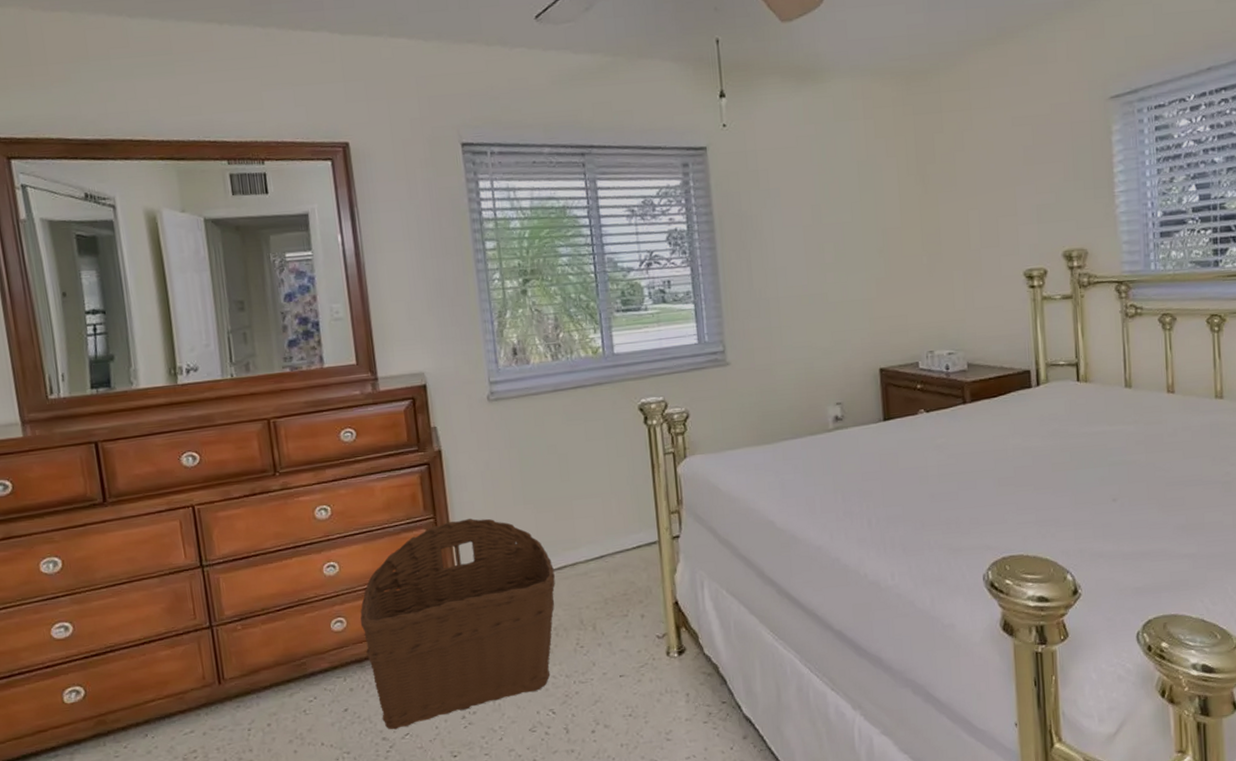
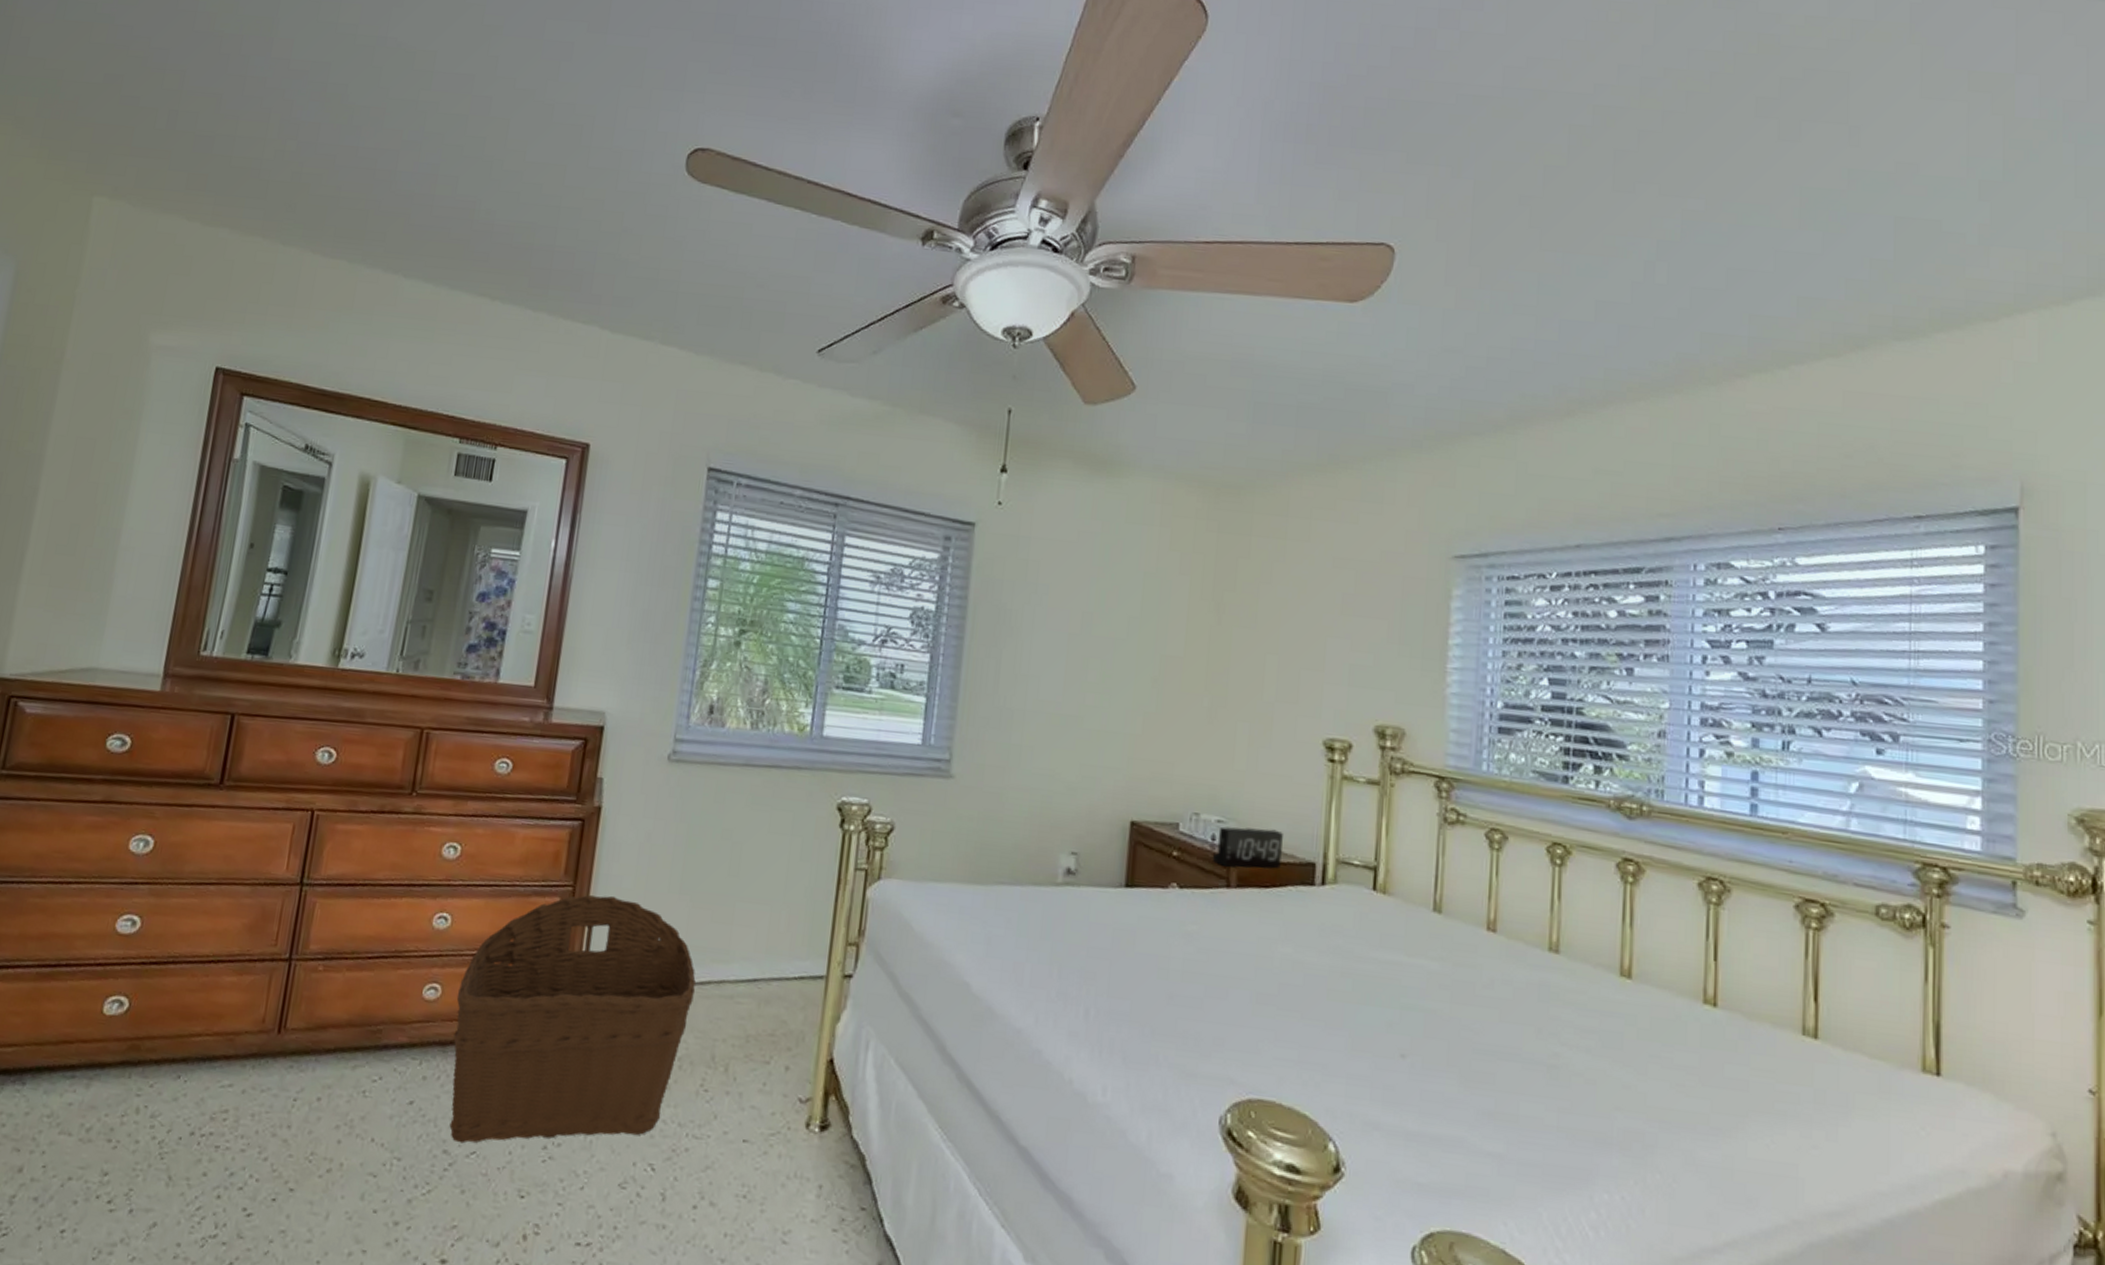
alarm clock: none [948,351,1004,388] -> present [1212,826,1283,869]

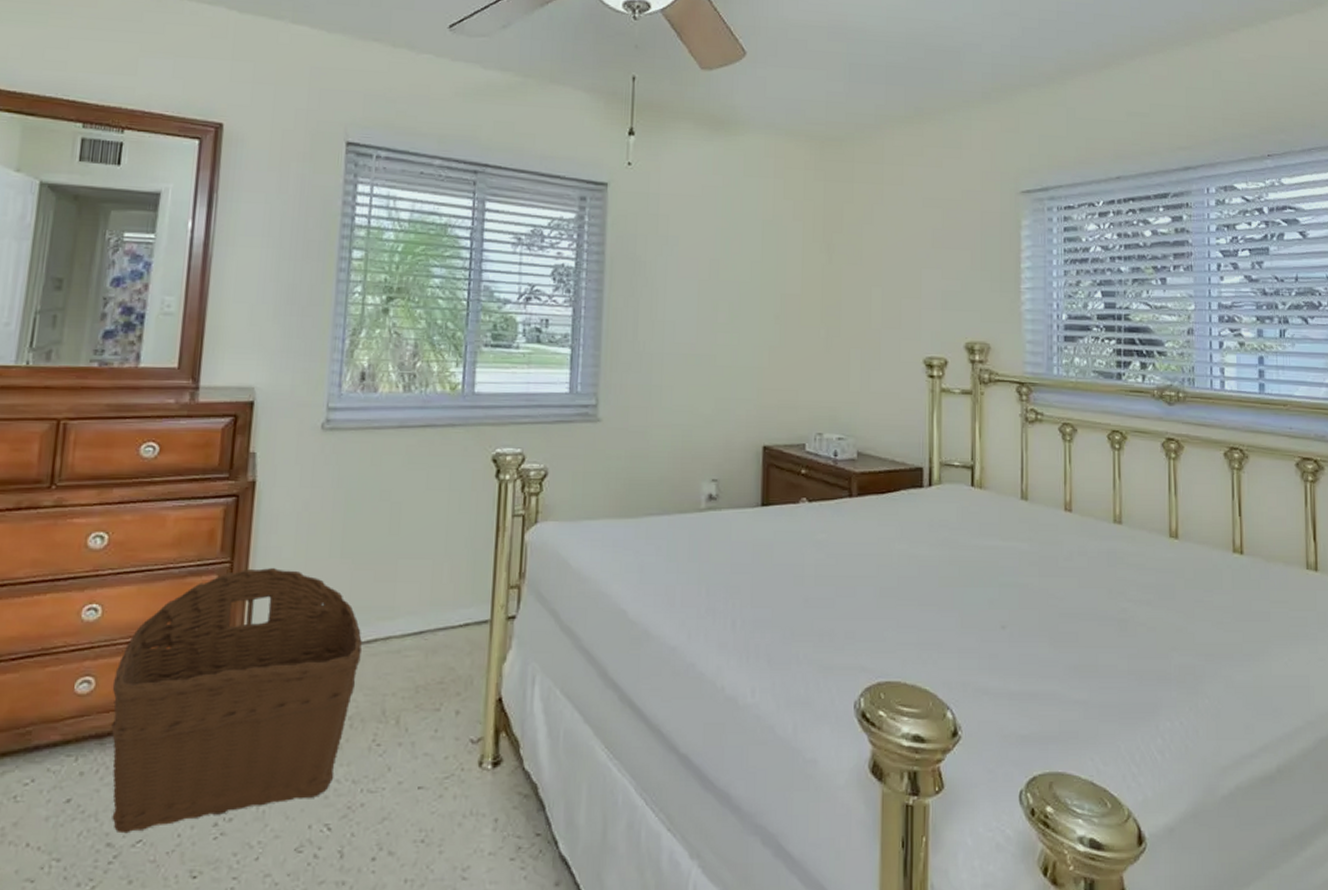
alarm clock: present [1212,826,1283,869] -> none [835,441,895,478]

